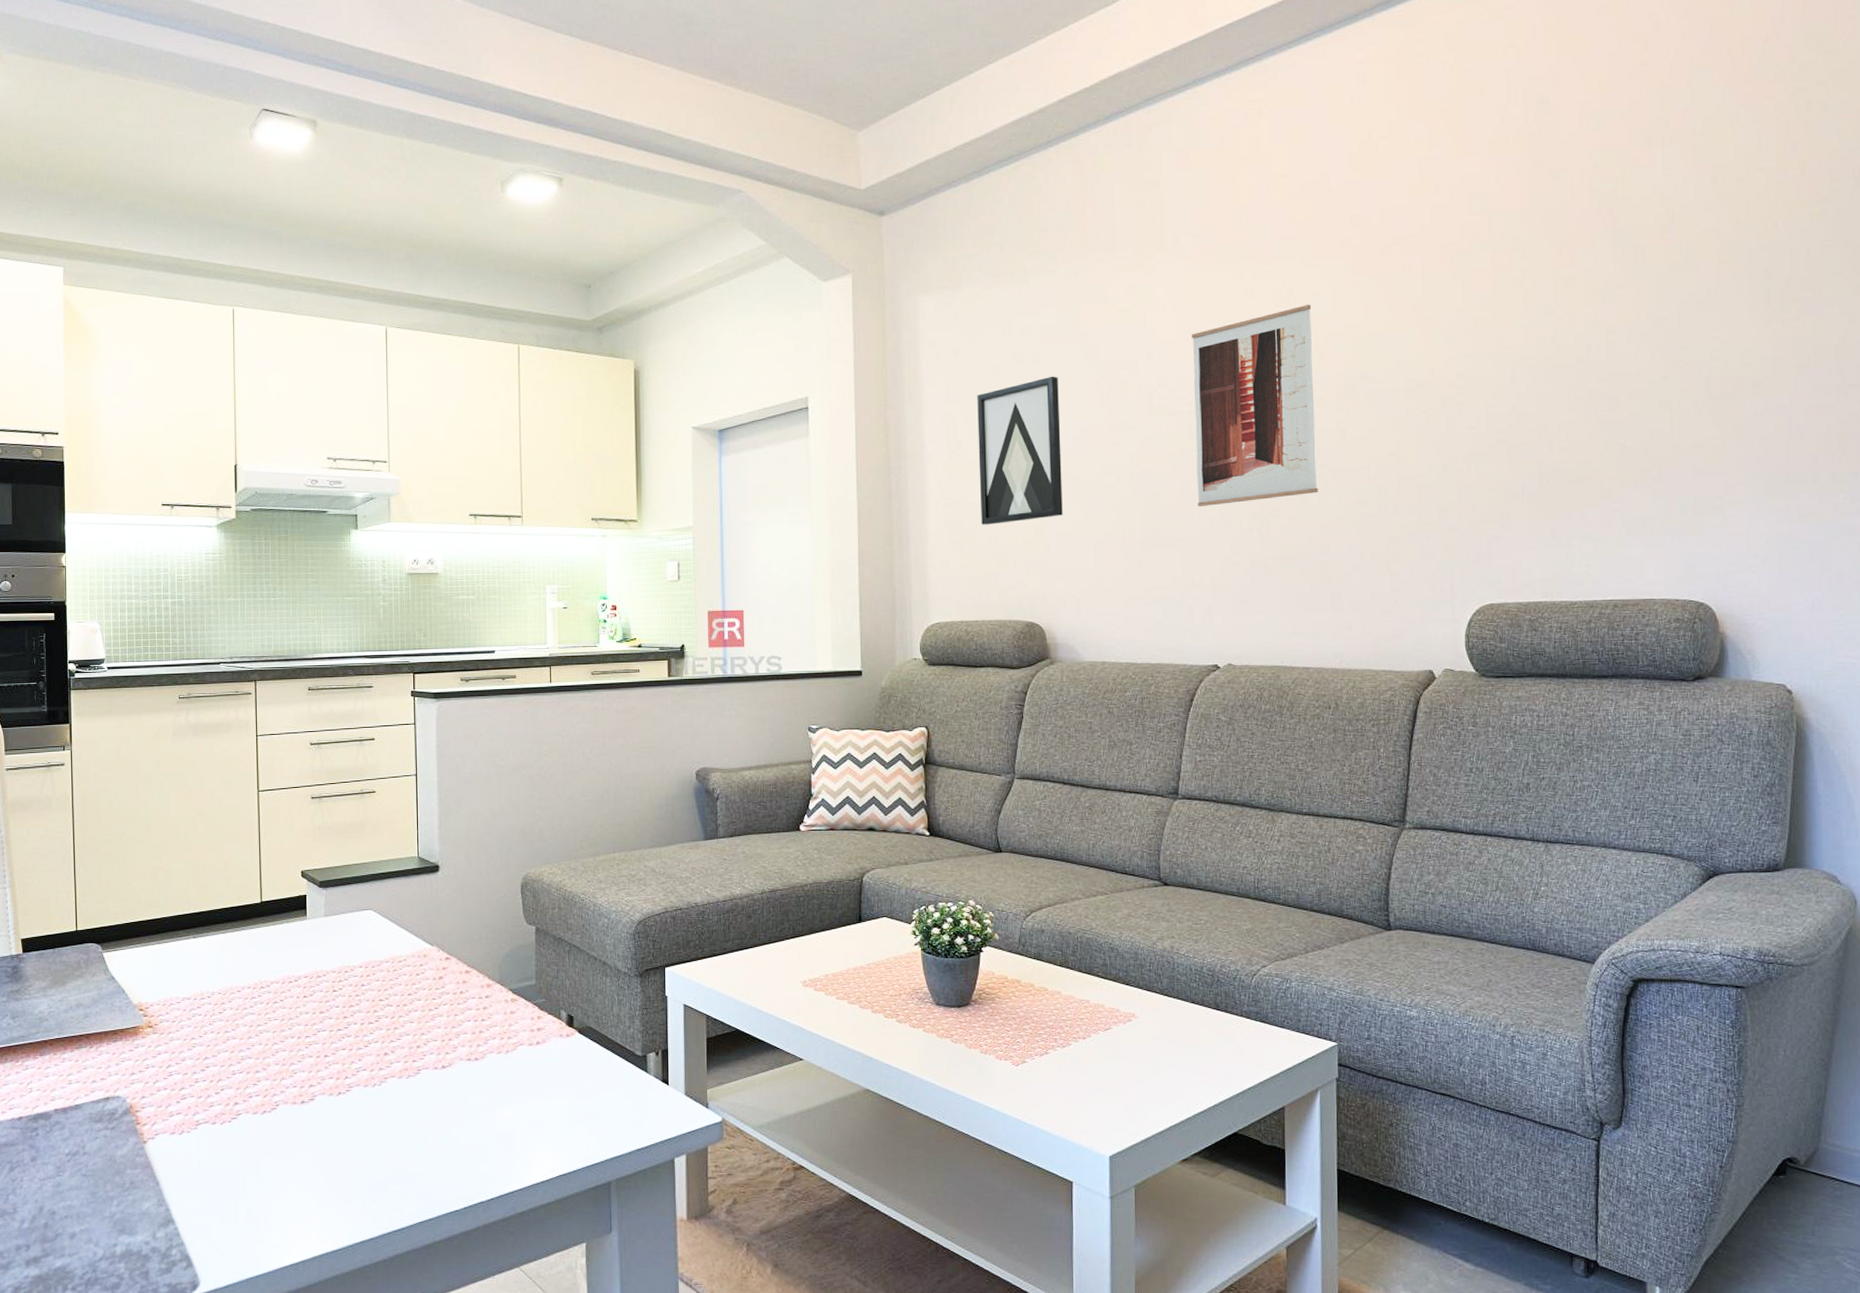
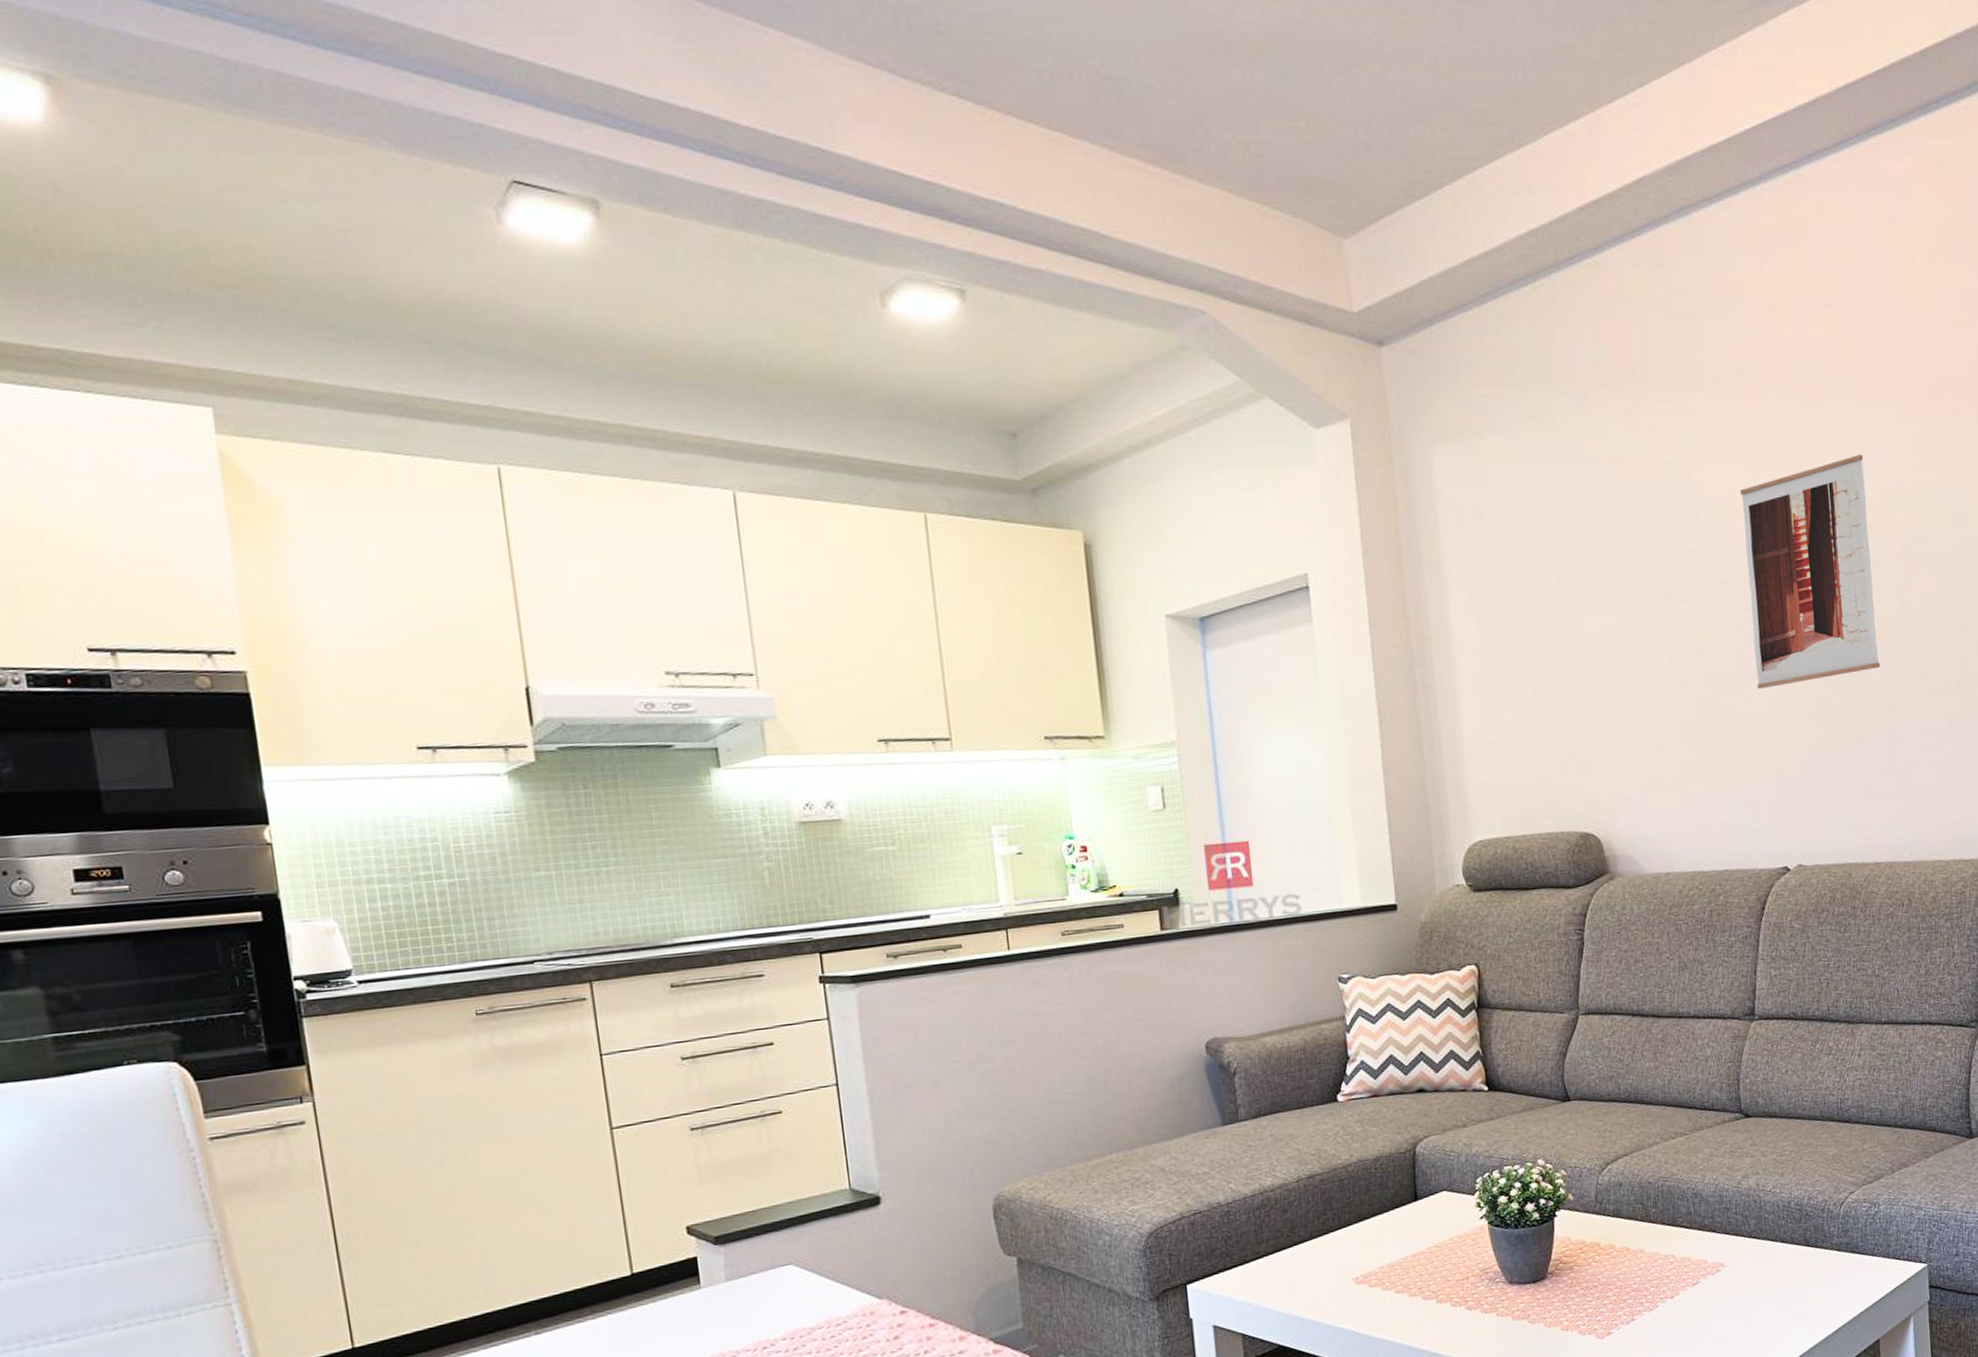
wall art: present [977,376,1063,525] -> none [1508,541,1613,722]

